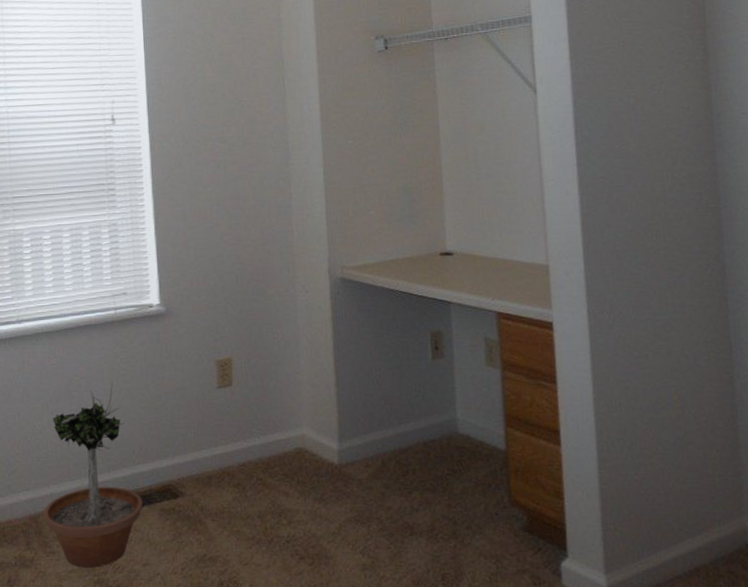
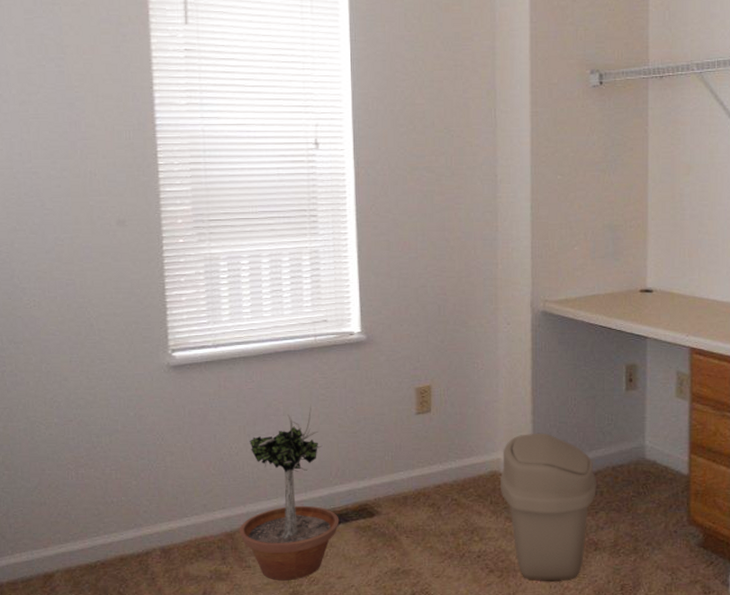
trash bin: none [306,406,409,568] -> present [500,433,597,580]

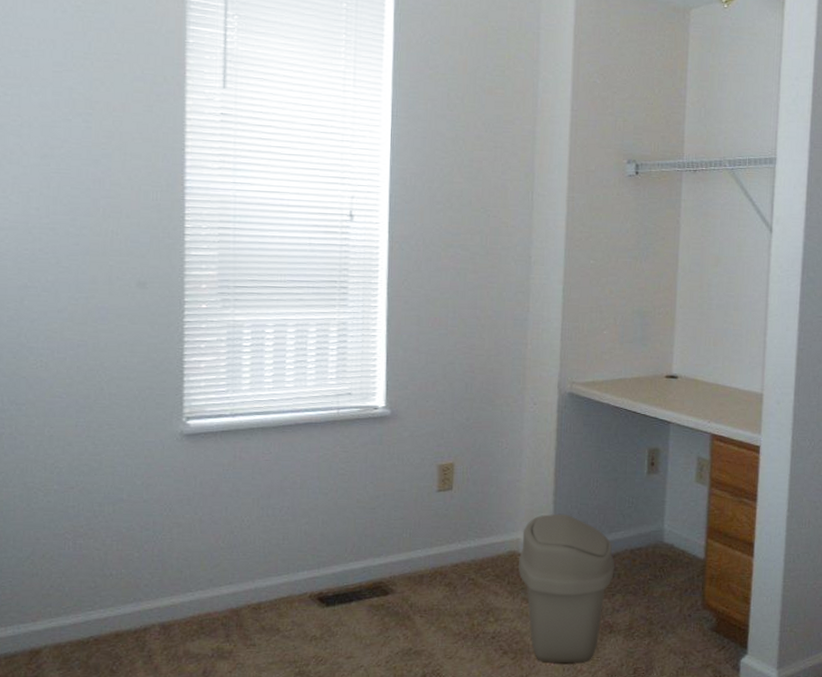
potted tree: present [239,405,339,580] -> none [245,479,352,659]

